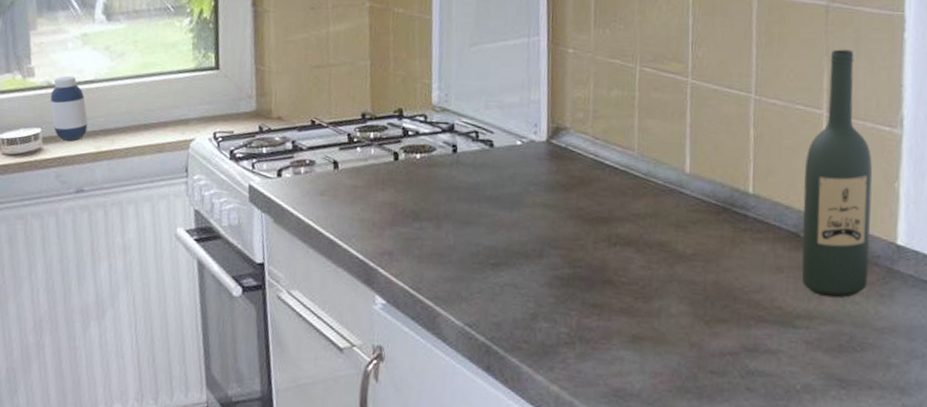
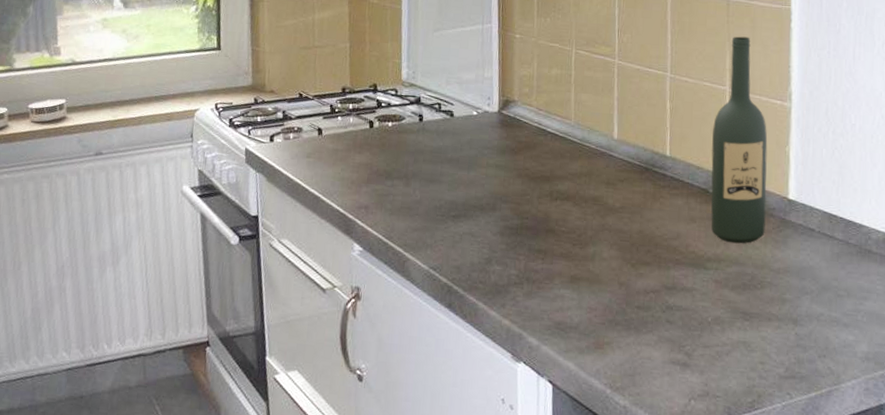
medicine bottle: present [50,75,88,141] -> none [73,54,107,111]

